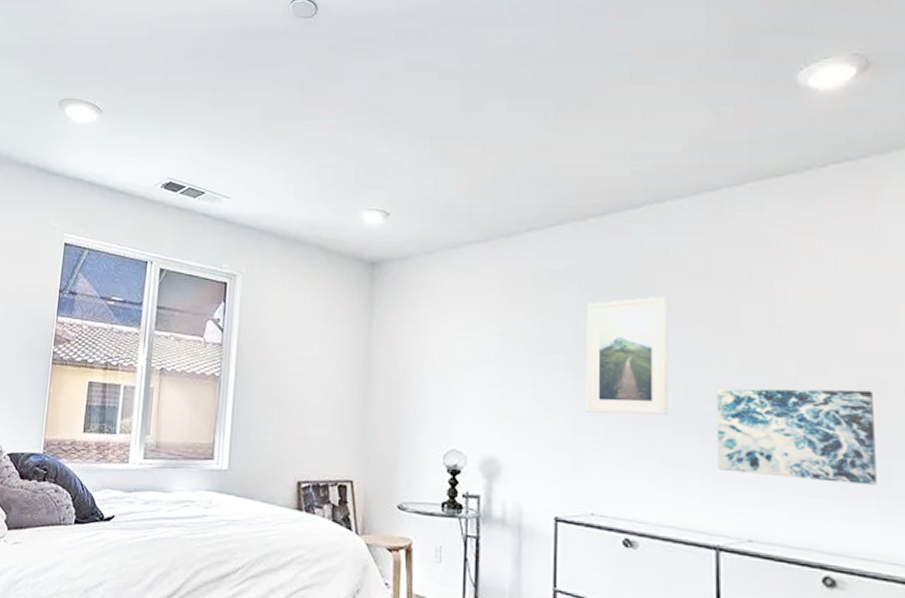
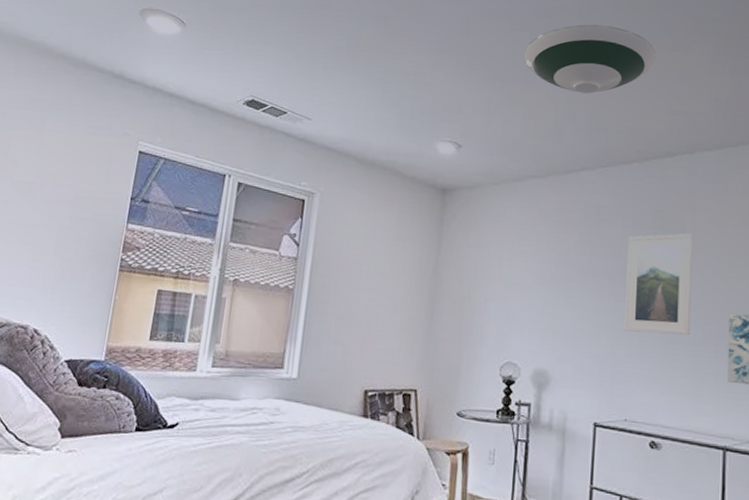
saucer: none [454,63,611,144] -> present [523,24,656,94]

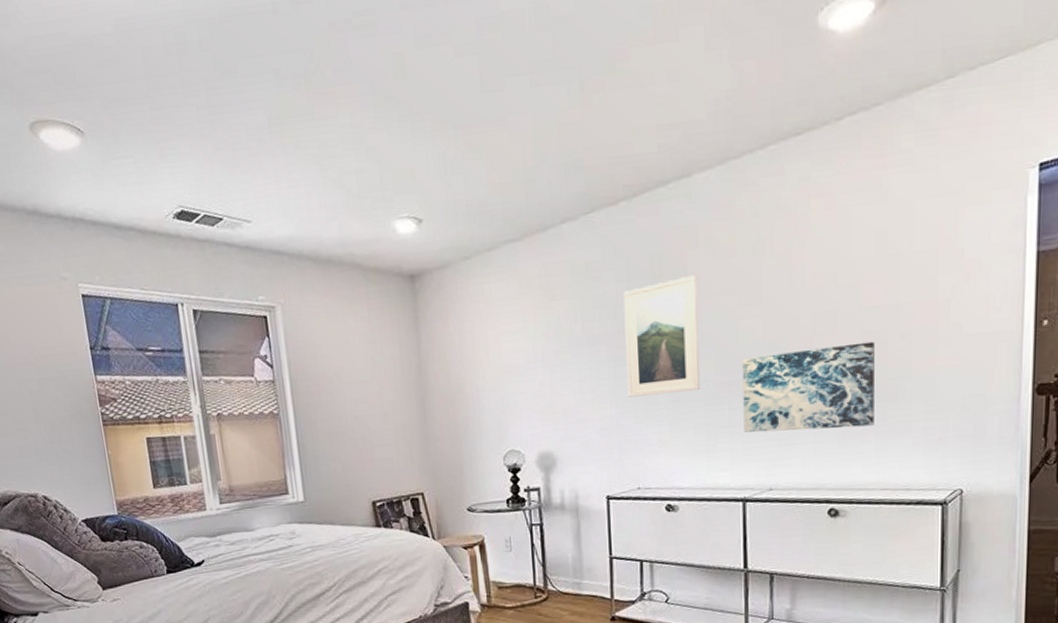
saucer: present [523,24,656,94] -> none [474,24,635,125]

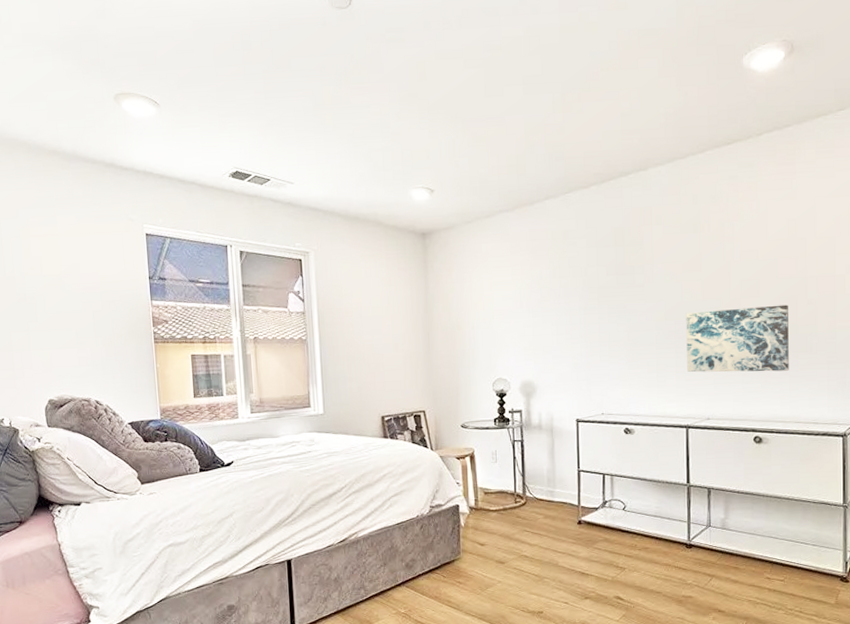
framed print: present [623,274,701,397] -> none [593,245,653,340]

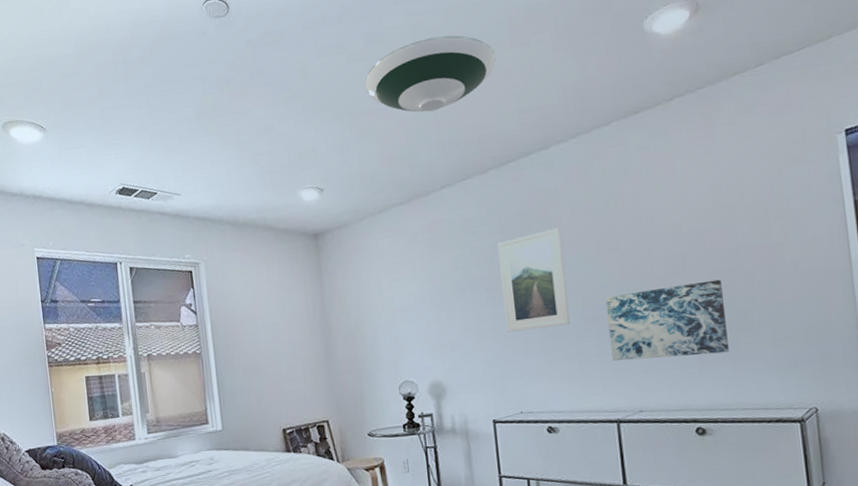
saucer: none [480,51,605,124] -> present [364,35,496,113]
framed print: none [593,245,653,340] -> present [497,227,571,332]

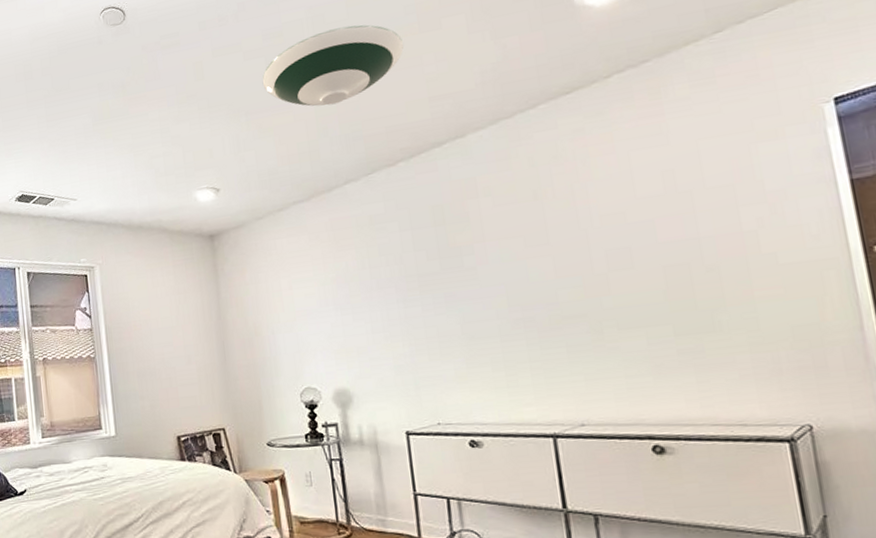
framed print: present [497,227,571,332] -> none [408,221,495,336]
wall art: present [605,279,729,361] -> none [535,274,692,368]

